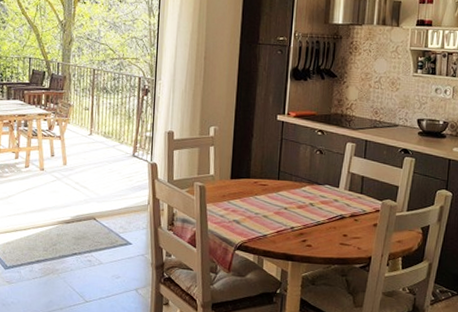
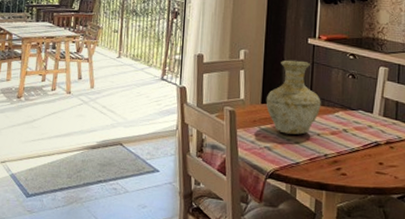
vase: none [235,136,289,209] -> present [266,60,321,135]

